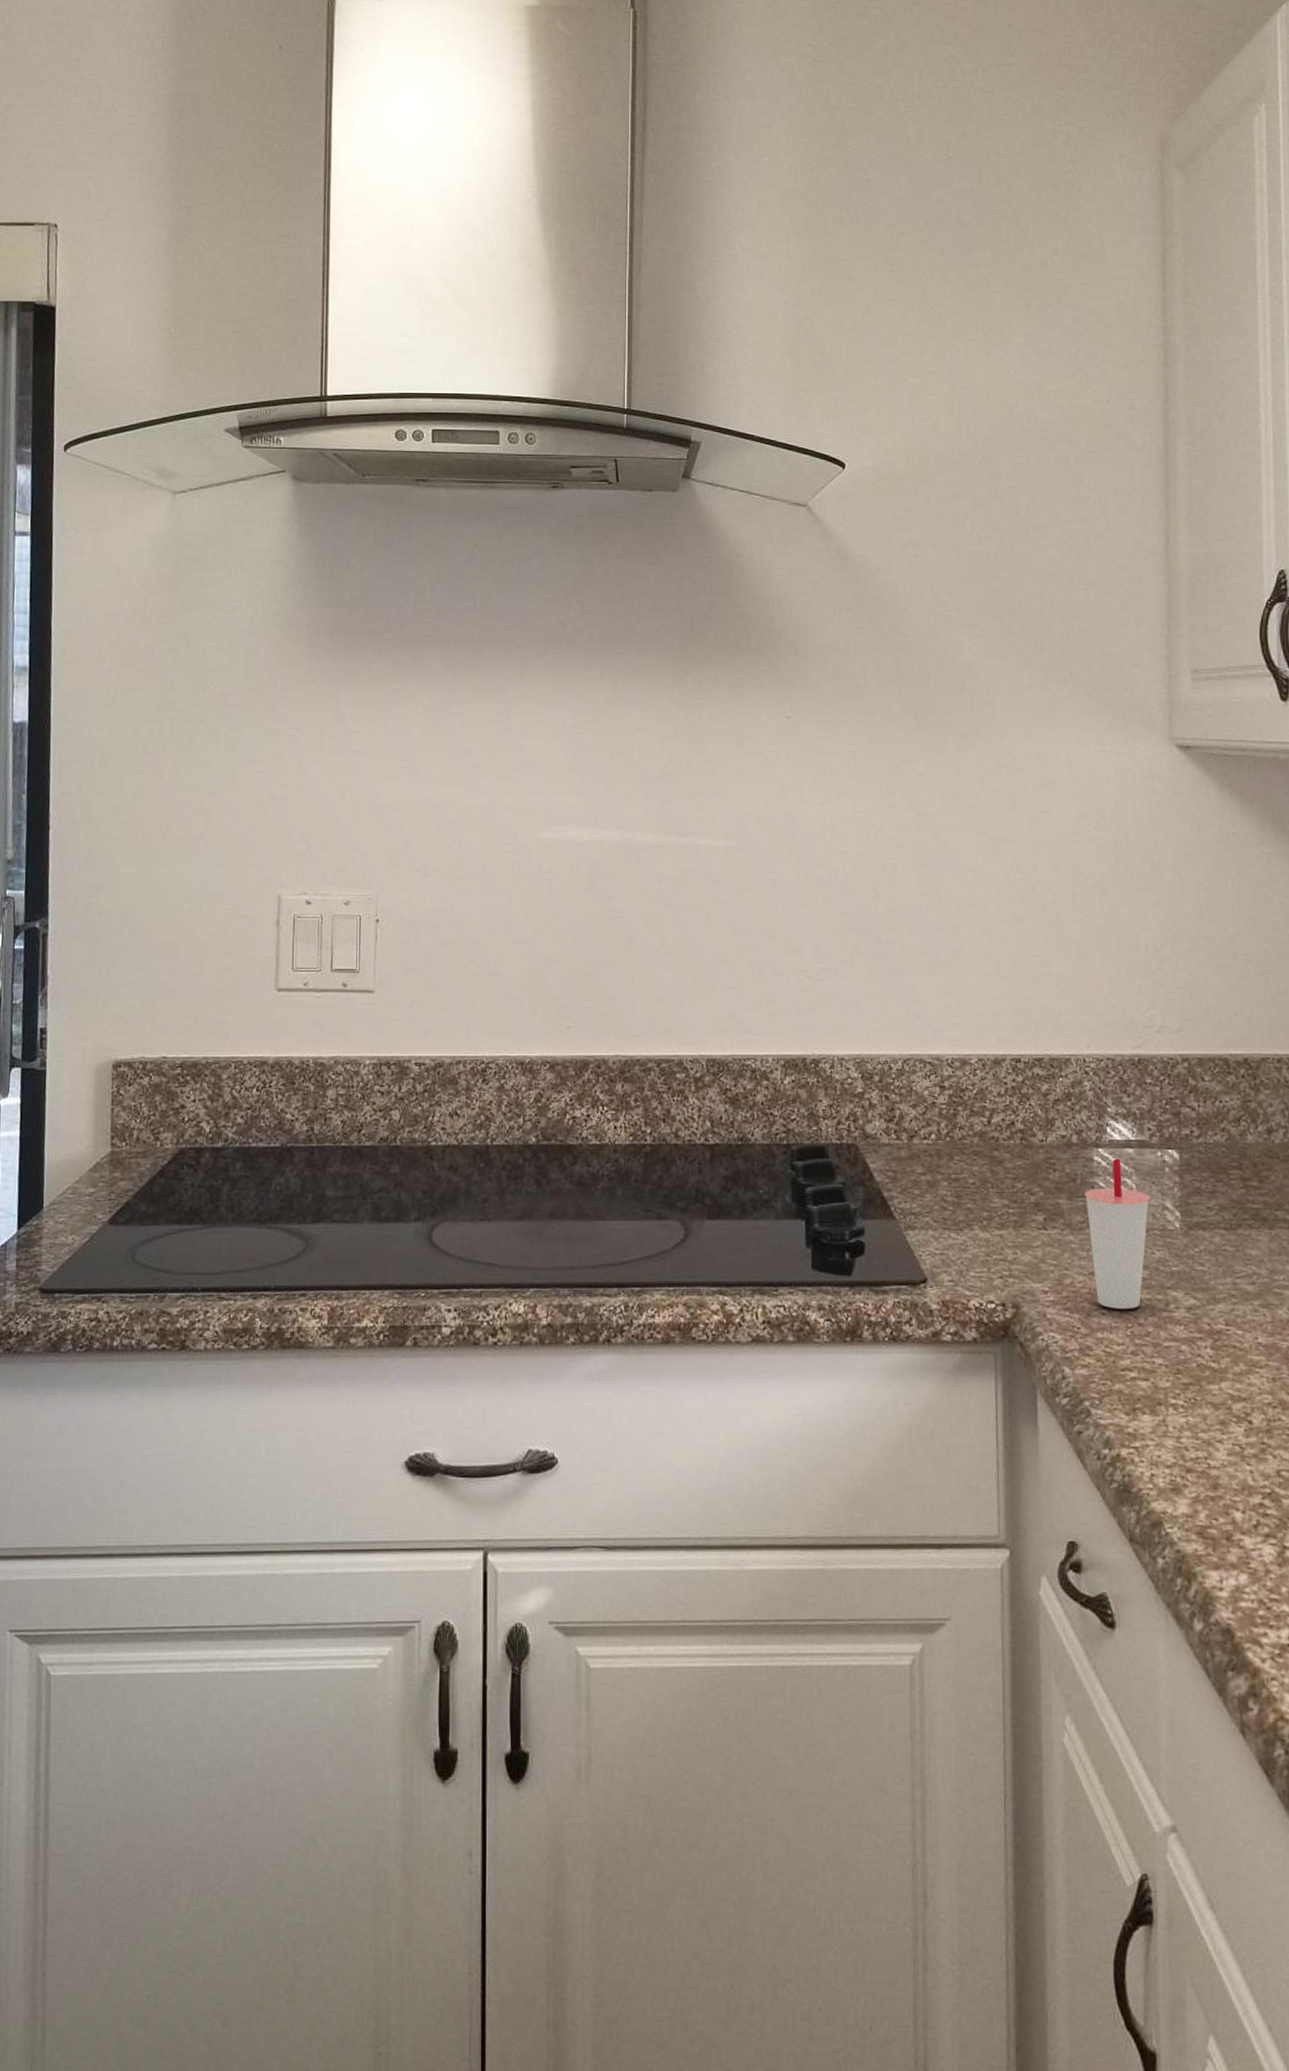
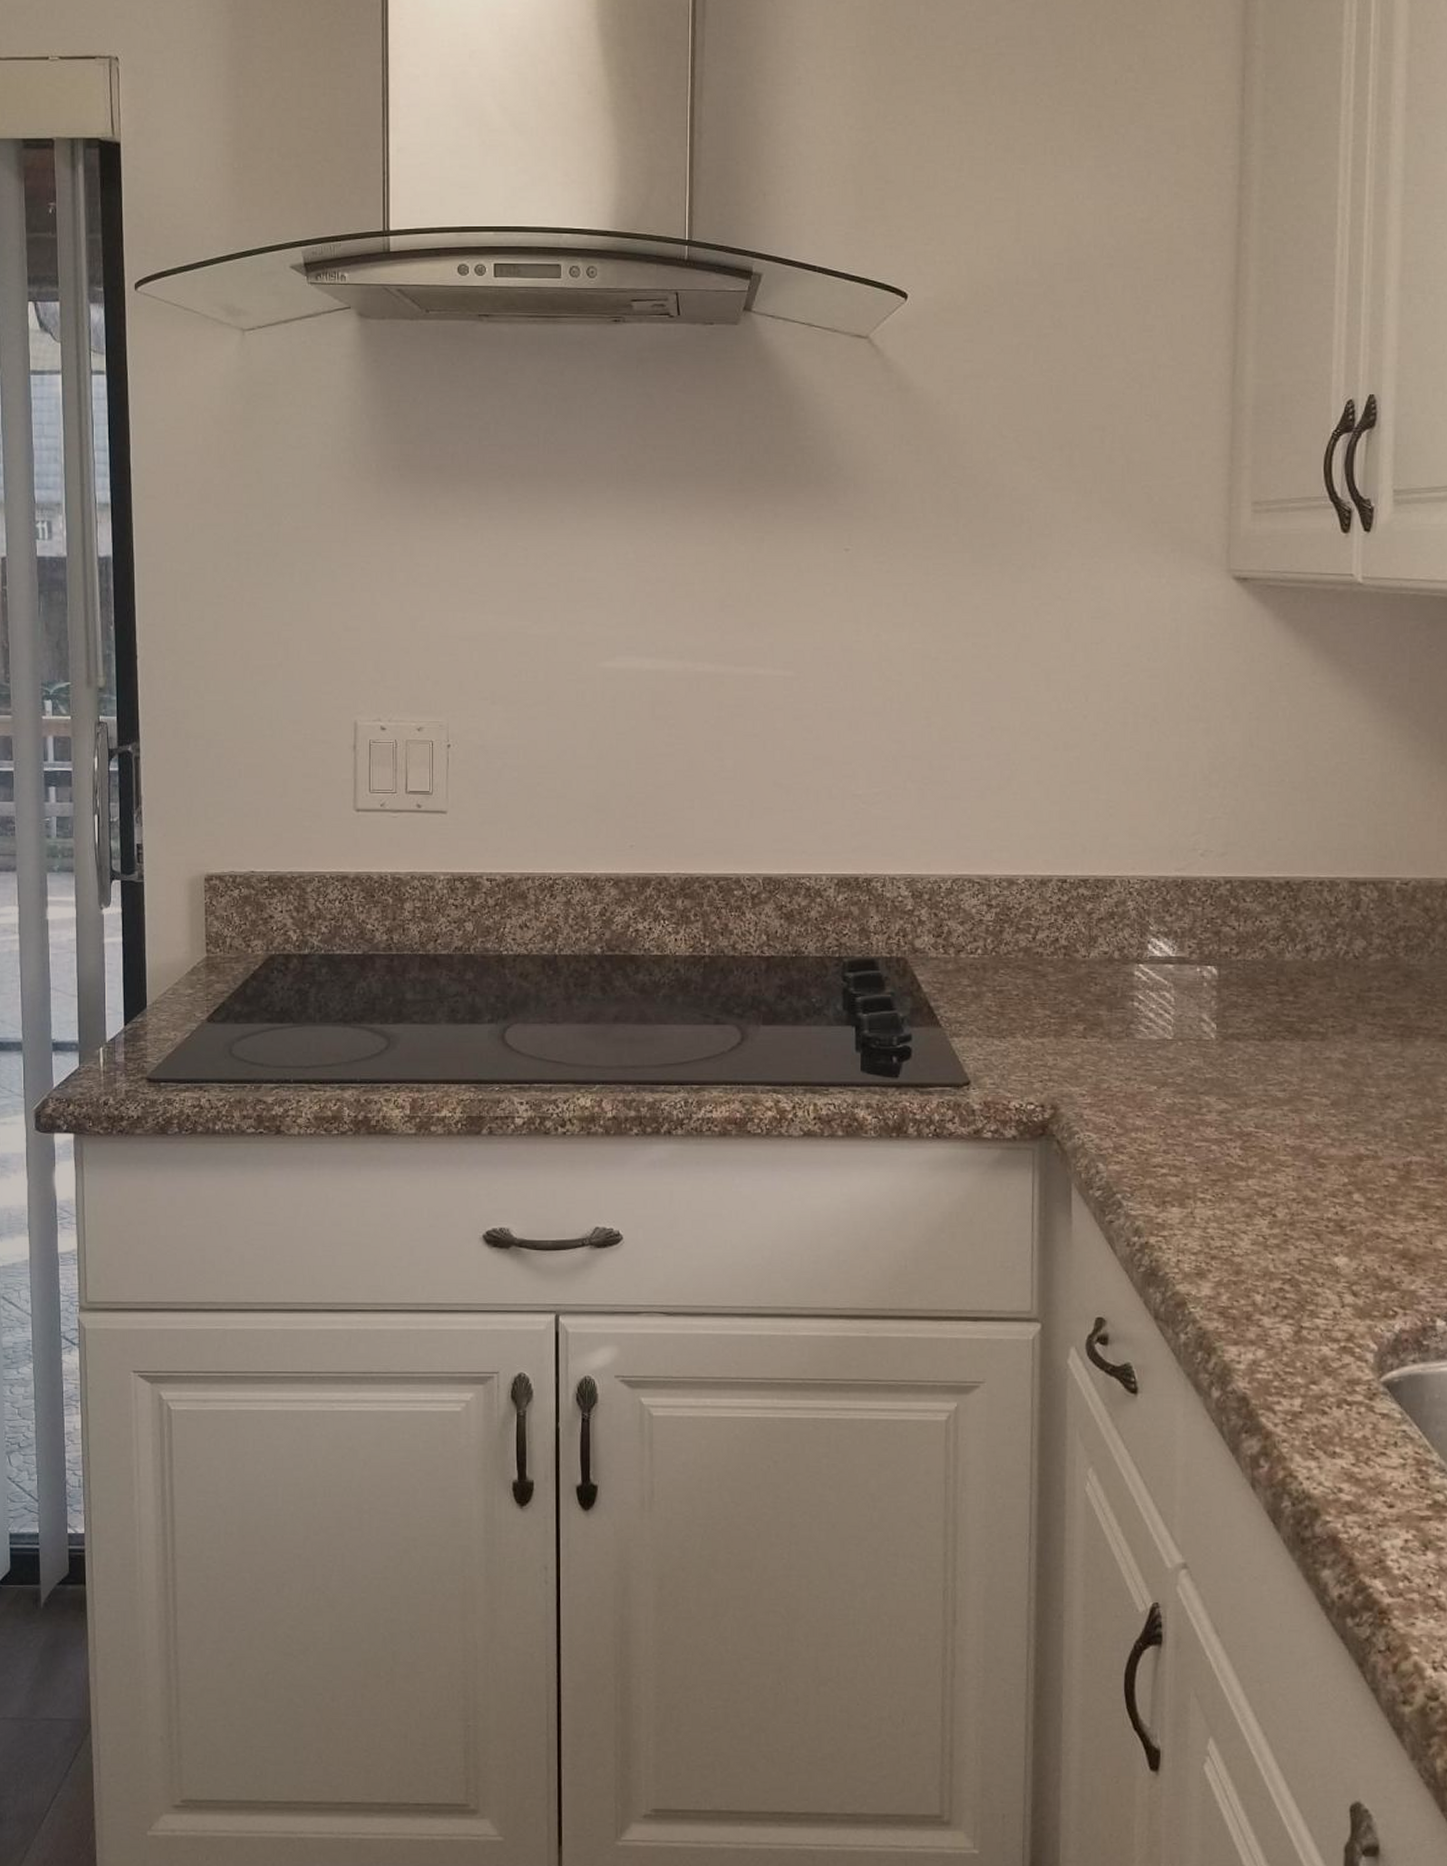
cup: present [1084,1158,1150,1309] -> none [1124,973,1188,1112]

